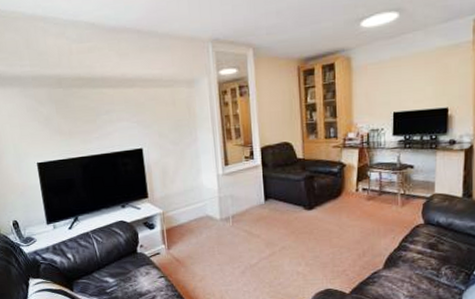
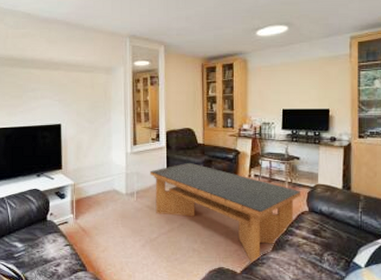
coffee table: none [244,180,416,284] -> present [149,162,301,264]

